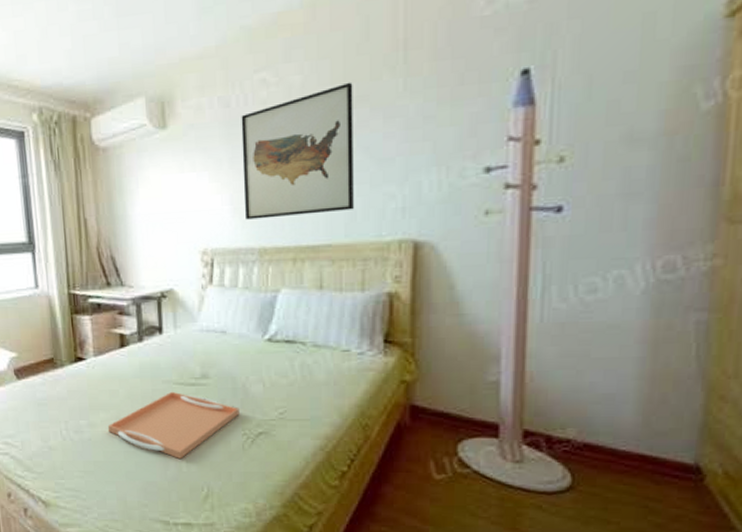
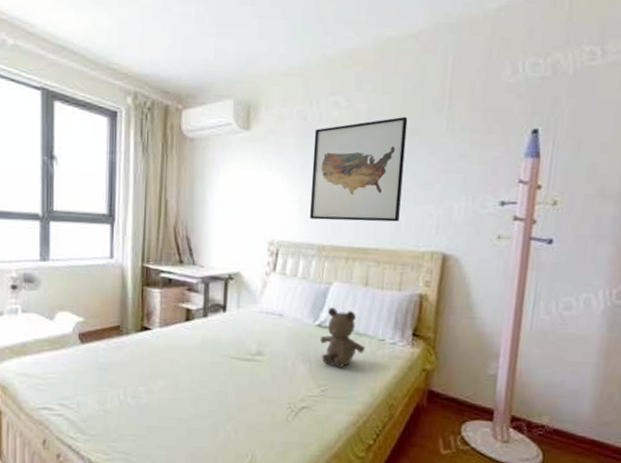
serving tray: present [107,391,240,460] -> none [164,365,287,428]
teddy bear: none [272,318,327,386] -> present [320,307,365,368]

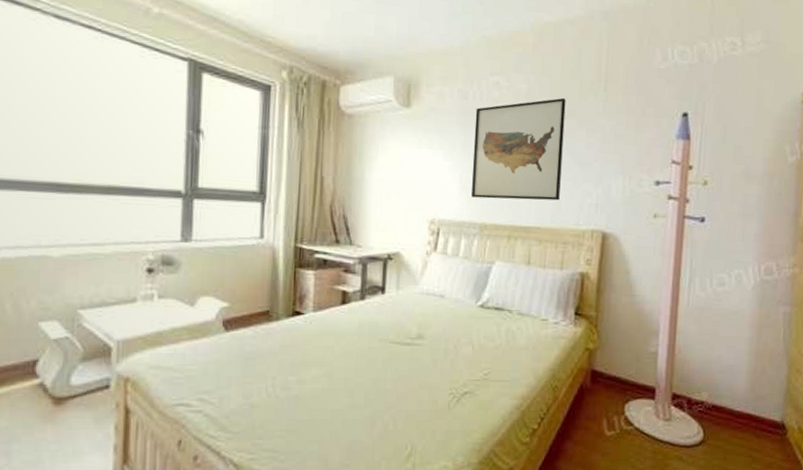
teddy bear: present [320,307,365,368] -> none [483,287,529,350]

